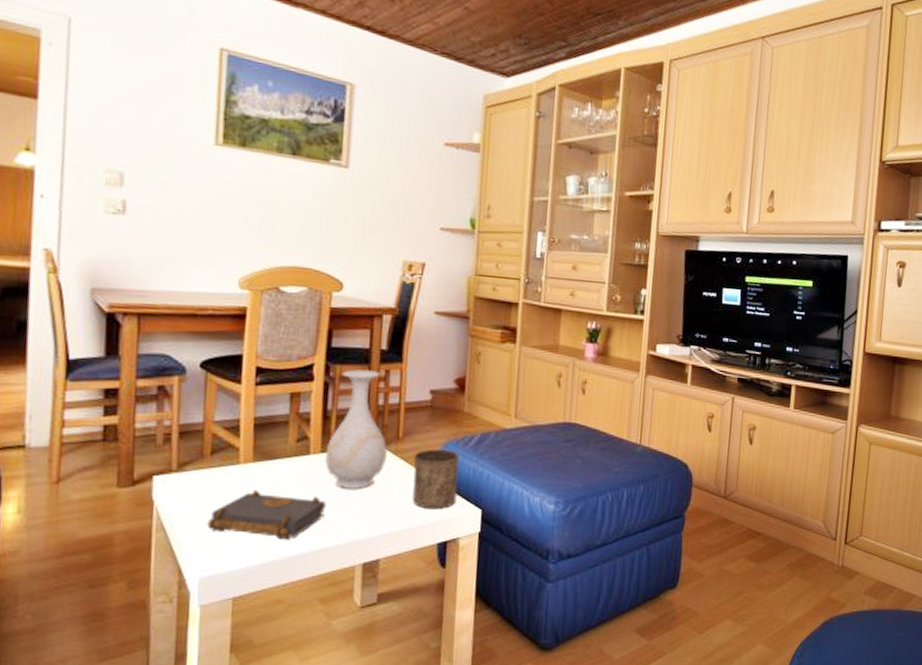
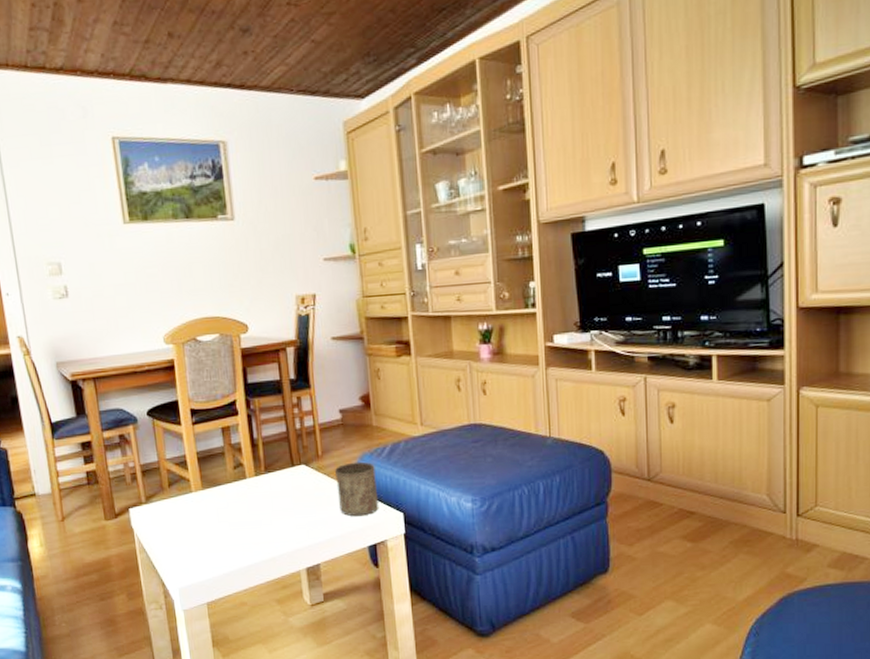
book: present [207,490,326,540] -> none [176,513,268,553]
vase: present [324,369,388,489] -> none [259,398,312,505]

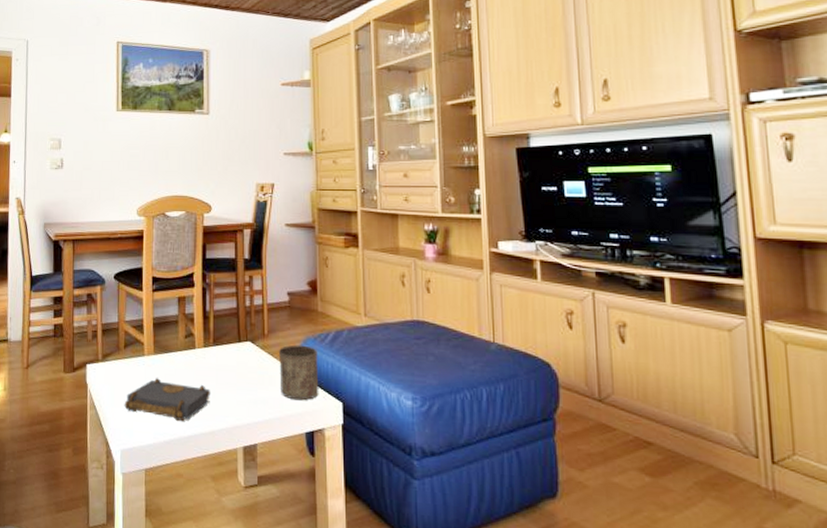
book: none [176,513,268,553] -> present [124,378,210,422]

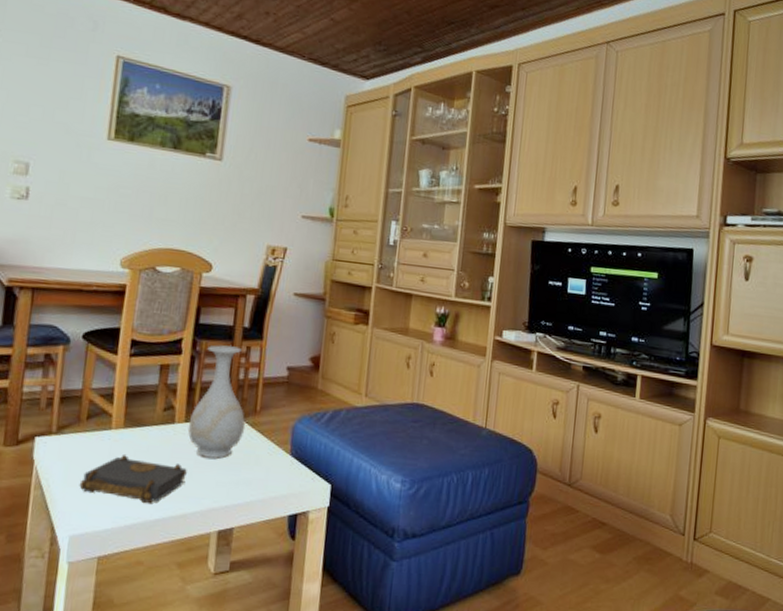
vase: none [207,275,257,380] -> present [188,345,246,459]
cup: present [278,344,319,401] -> none [266,423,312,482]

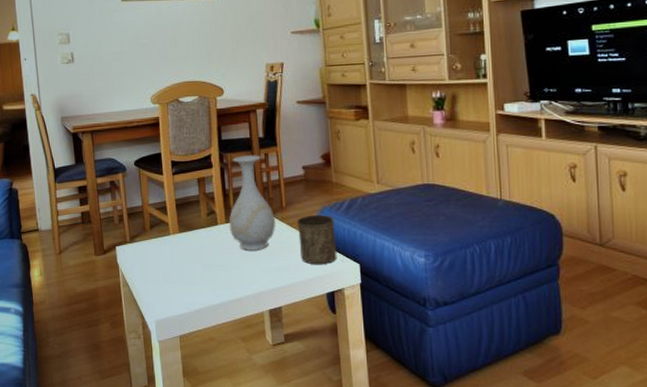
book: present [79,455,187,504] -> none [154,254,235,292]
cup: none [266,423,312,482] -> present [296,214,337,265]

